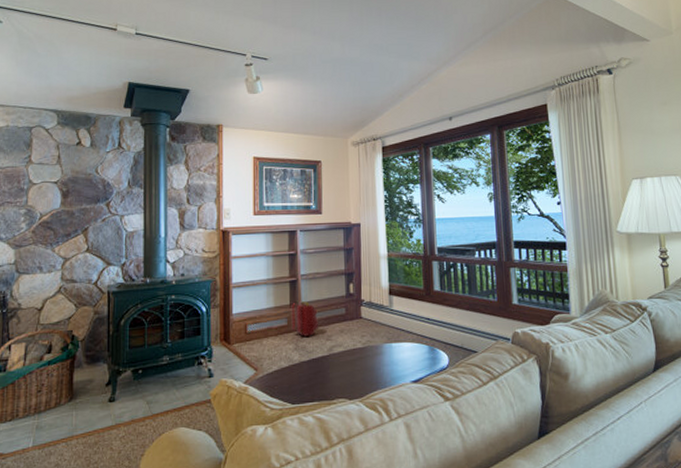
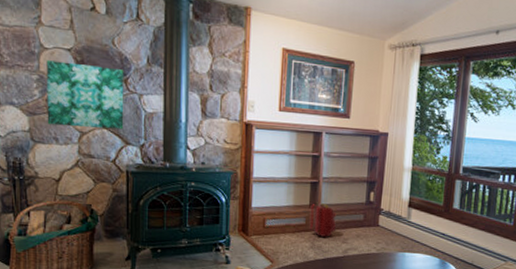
wall art: none [32,193,107,255] -> present [46,60,124,130]

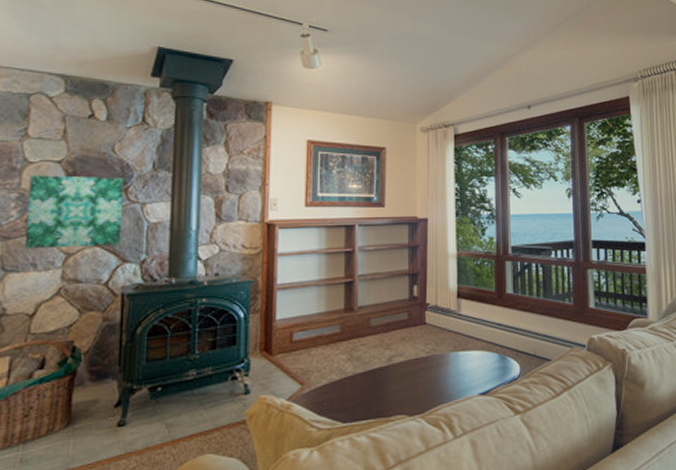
backpack: present [309,203,337,238] -> none [345,305,376,347]

